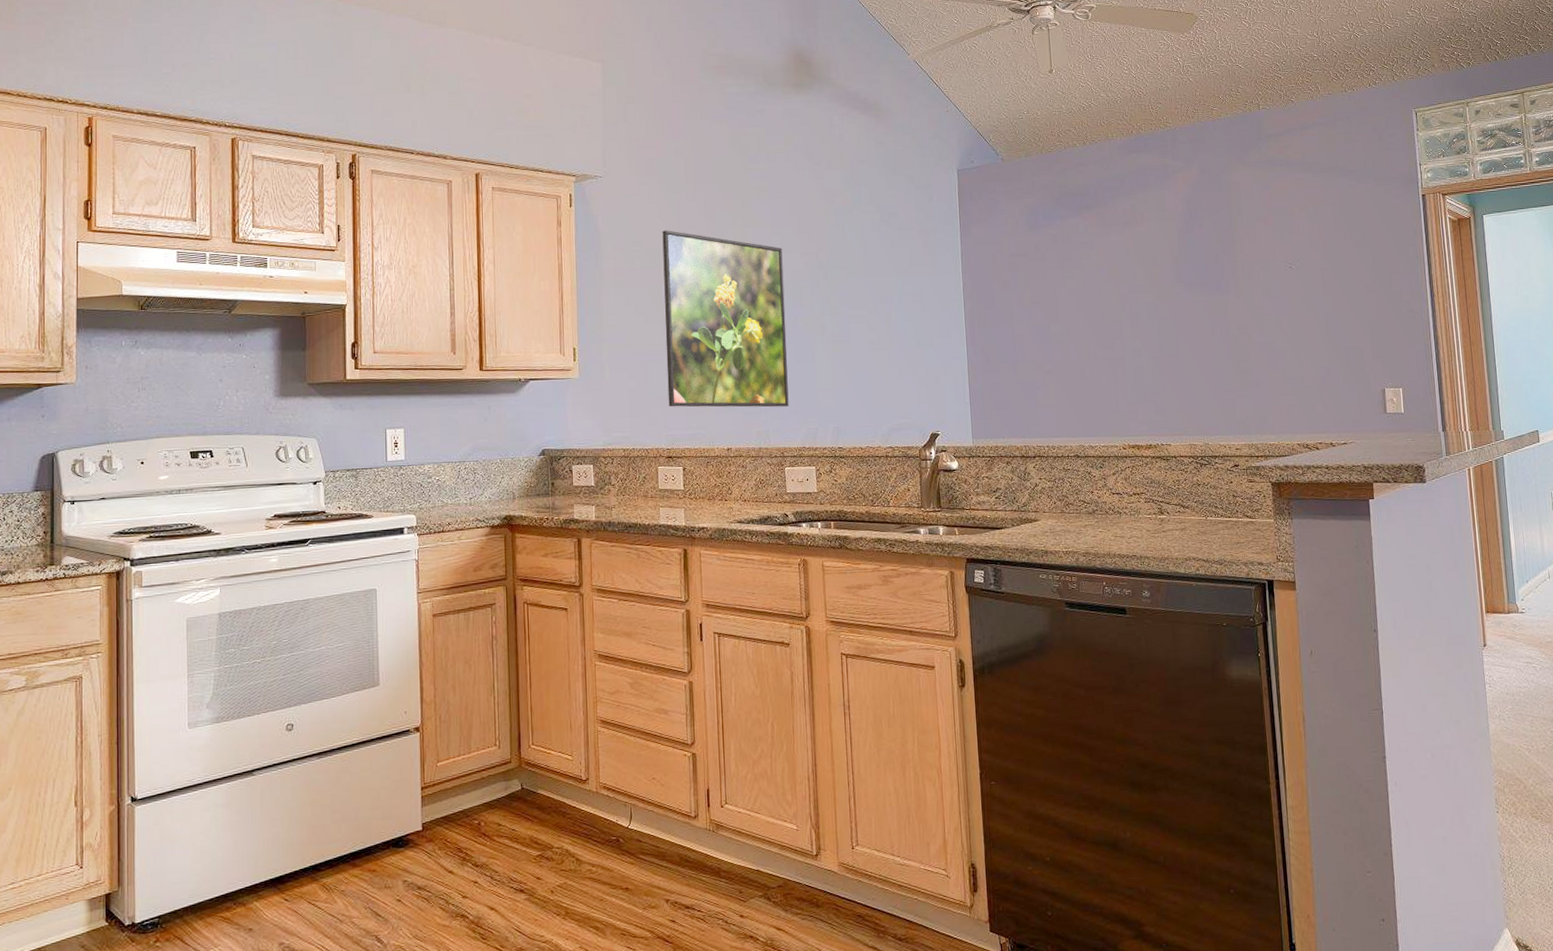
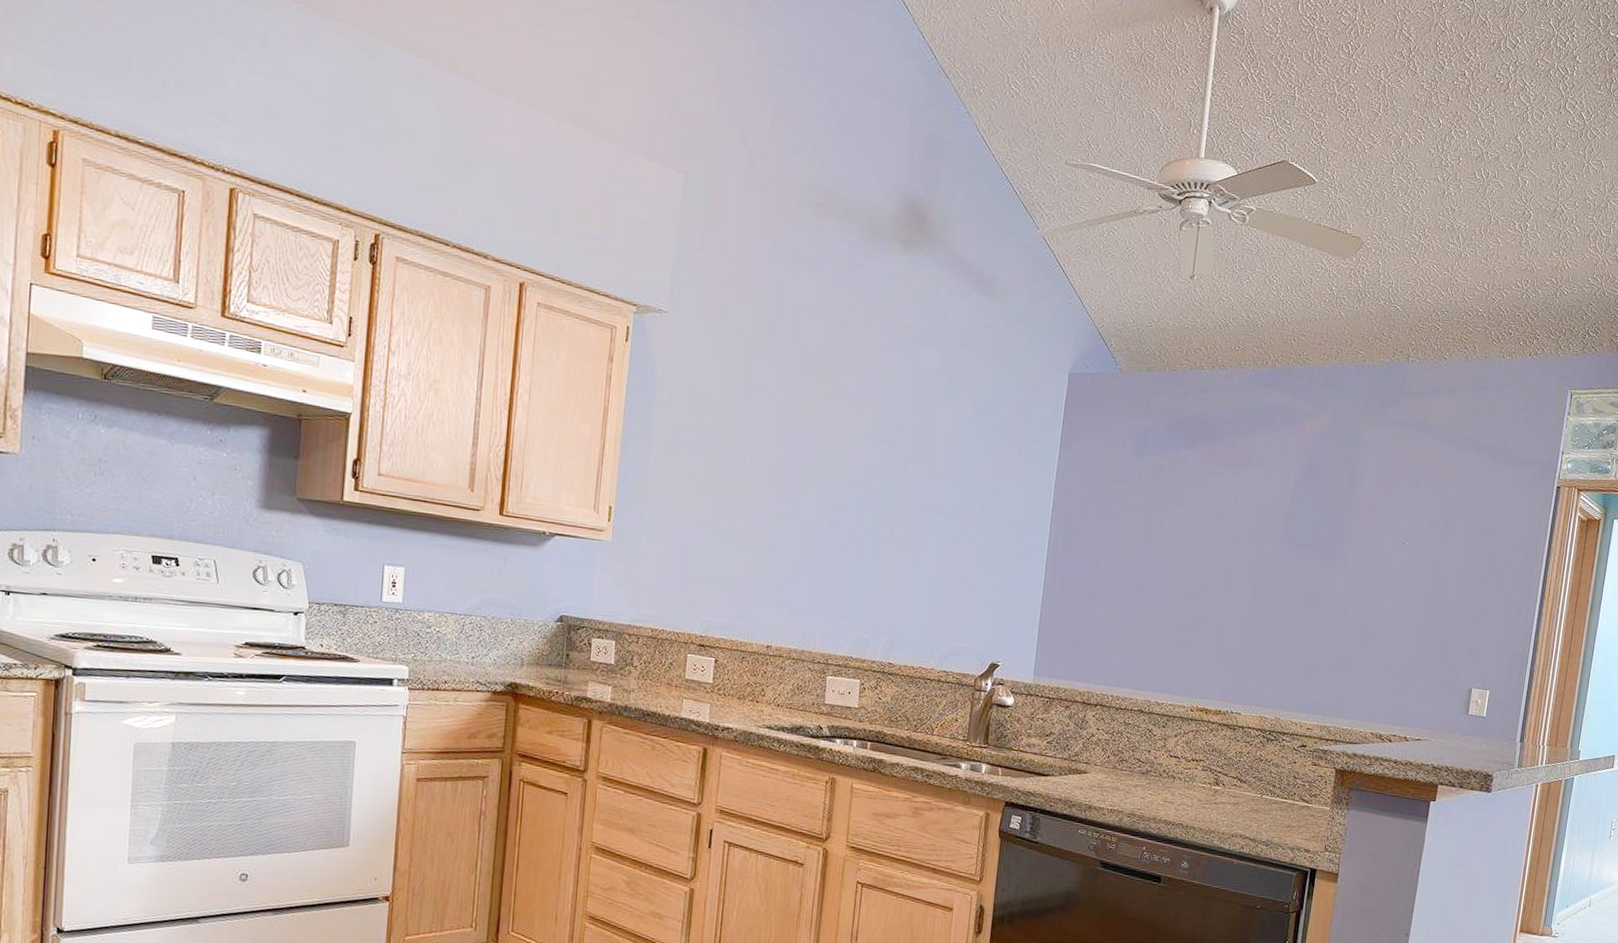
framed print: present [662,230,789,407] -> none [708,387,860,610]

